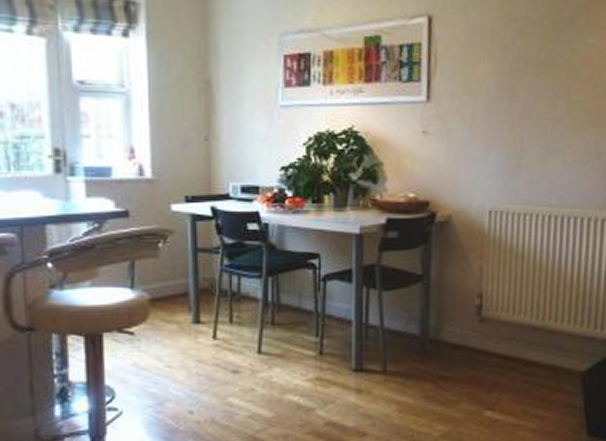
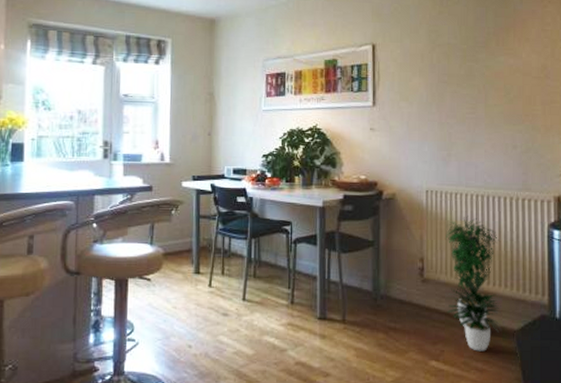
potted plant: none [506,241,572,398] -> present [446,216,501,351]

